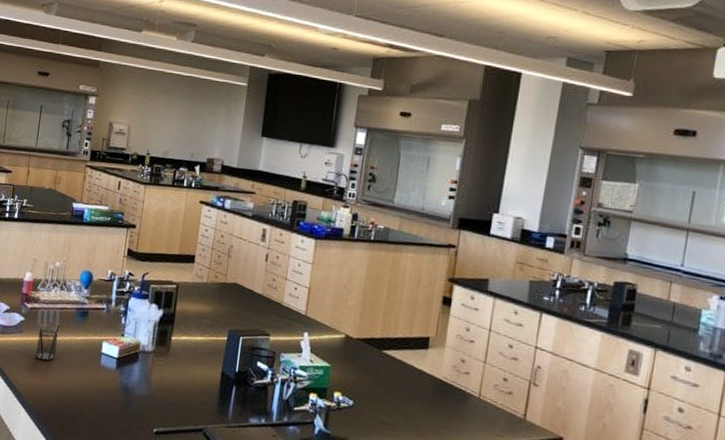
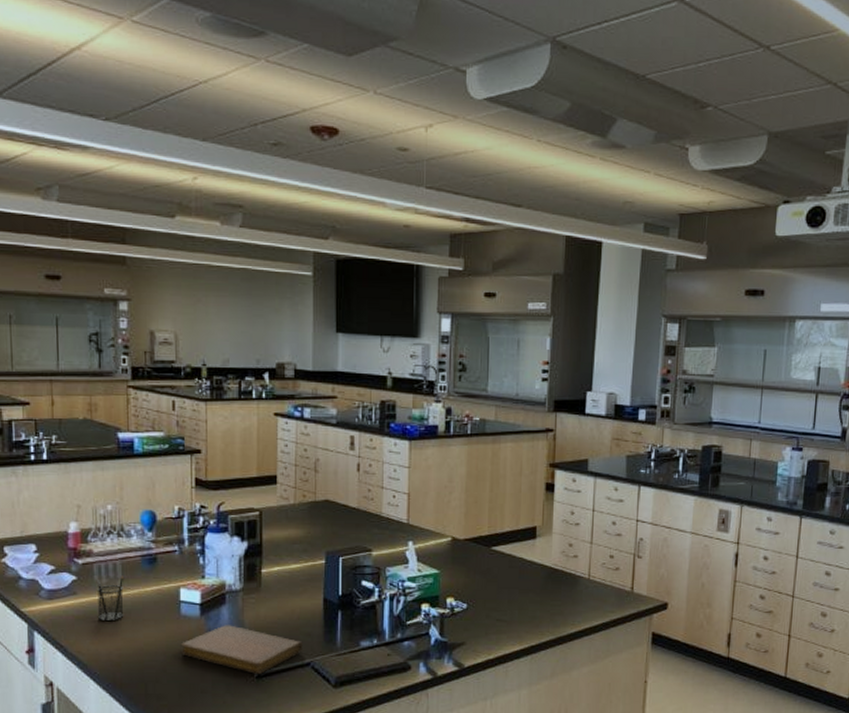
notebook: none [96,380,198,431] -> present [181,625,302,674]

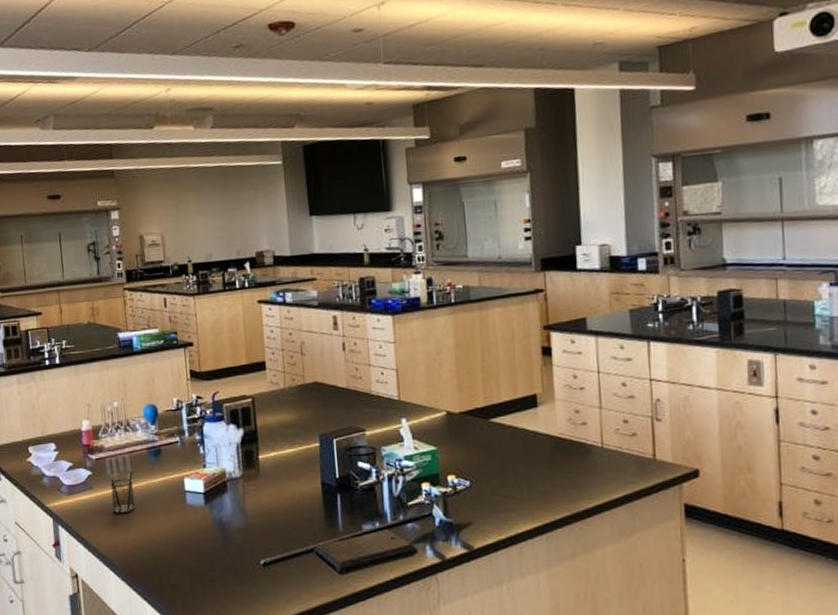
notebook: present [181,625,302,674] -> none [189,513,305,561]

